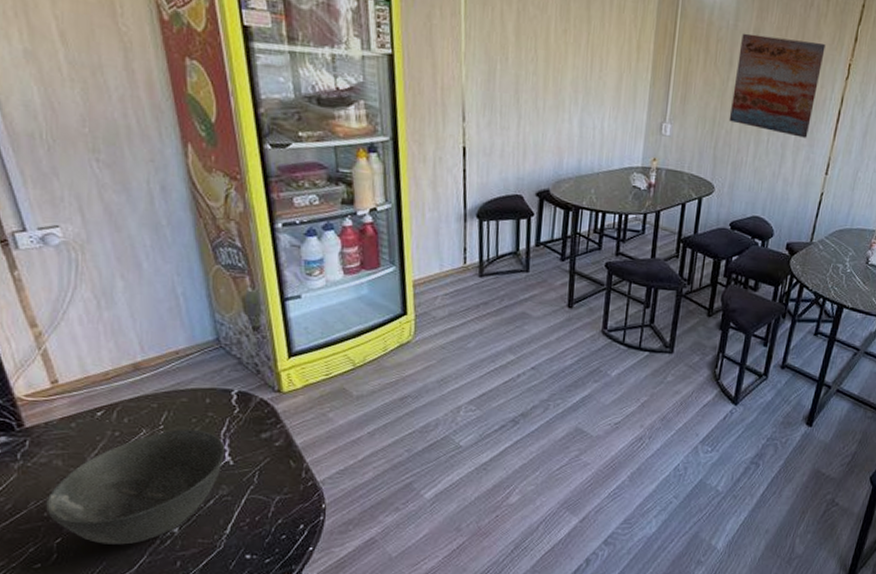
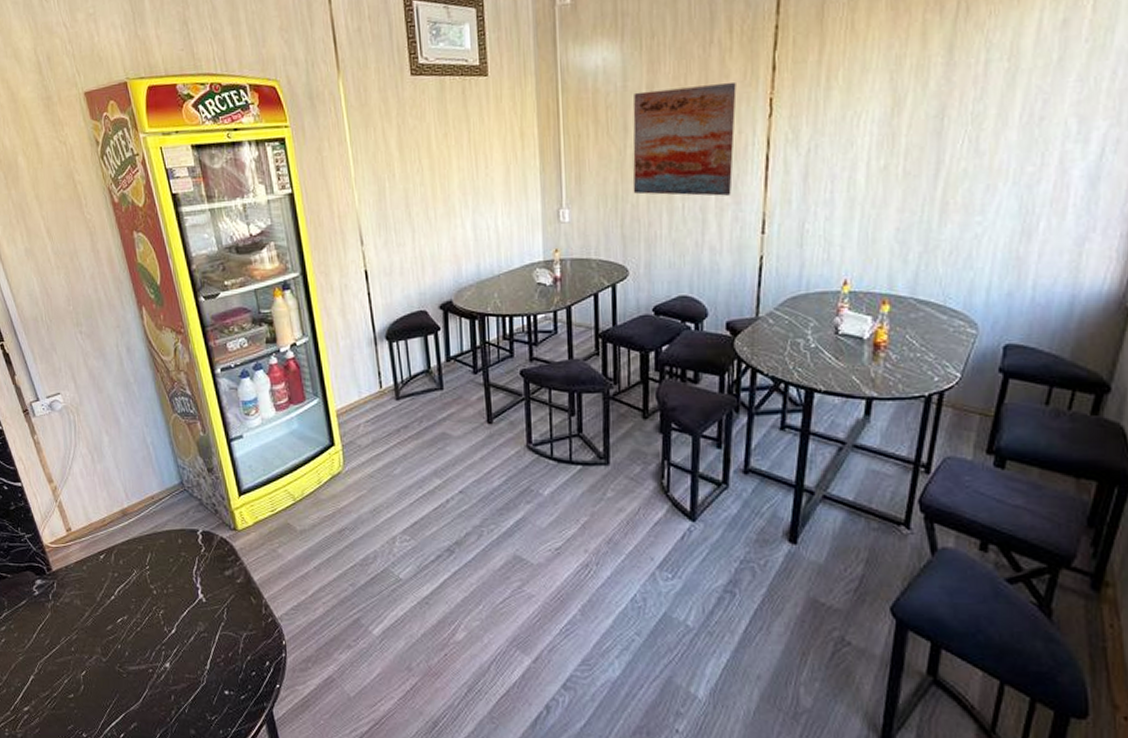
bowl: present [46,429,226,545] -> none [72,568,199,678]

